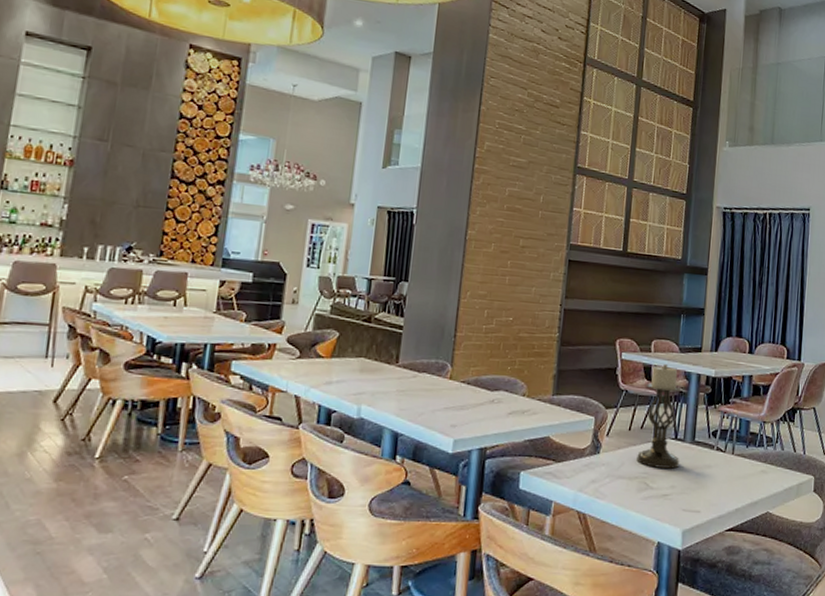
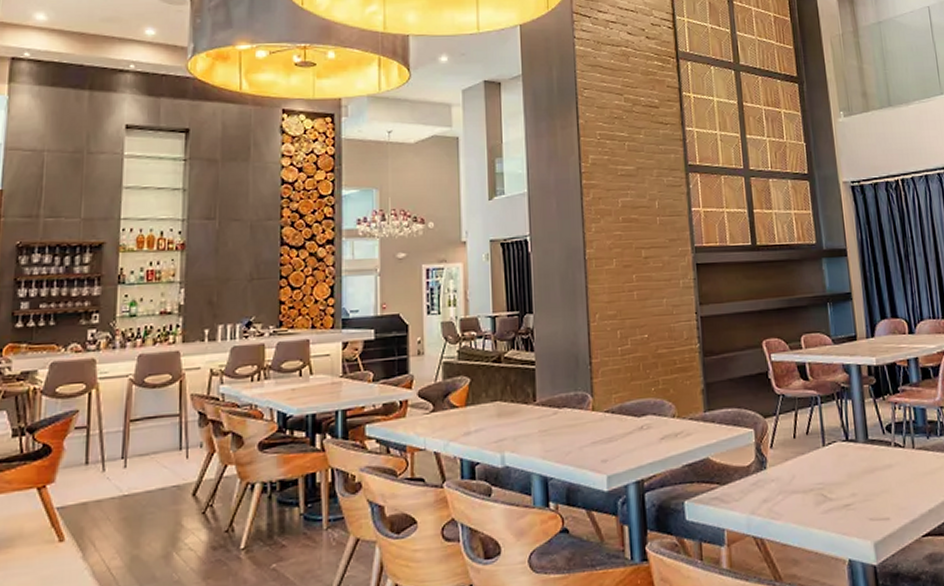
candle holder: present [637,364,682,469] -> none [803,359,857,476]

